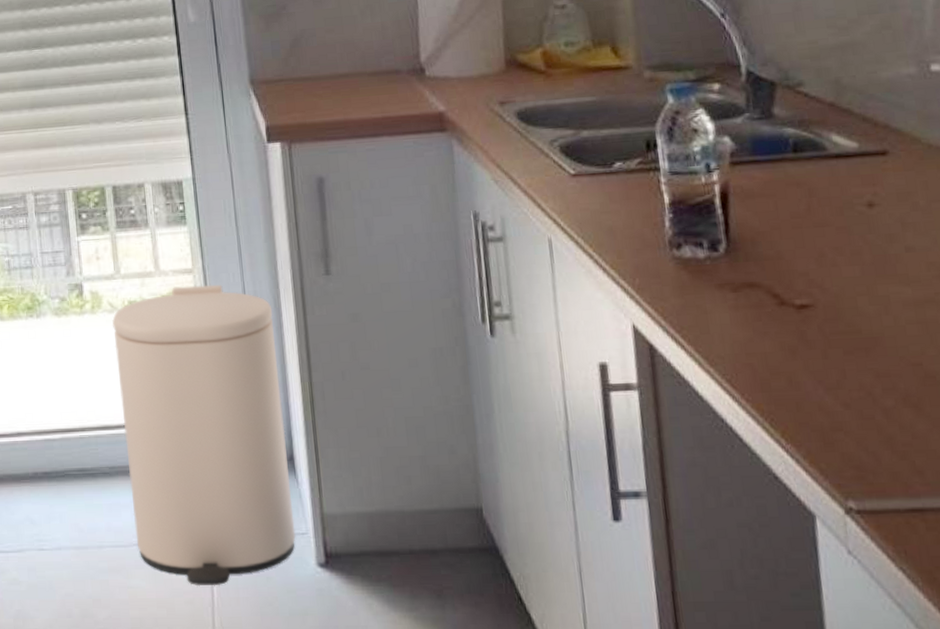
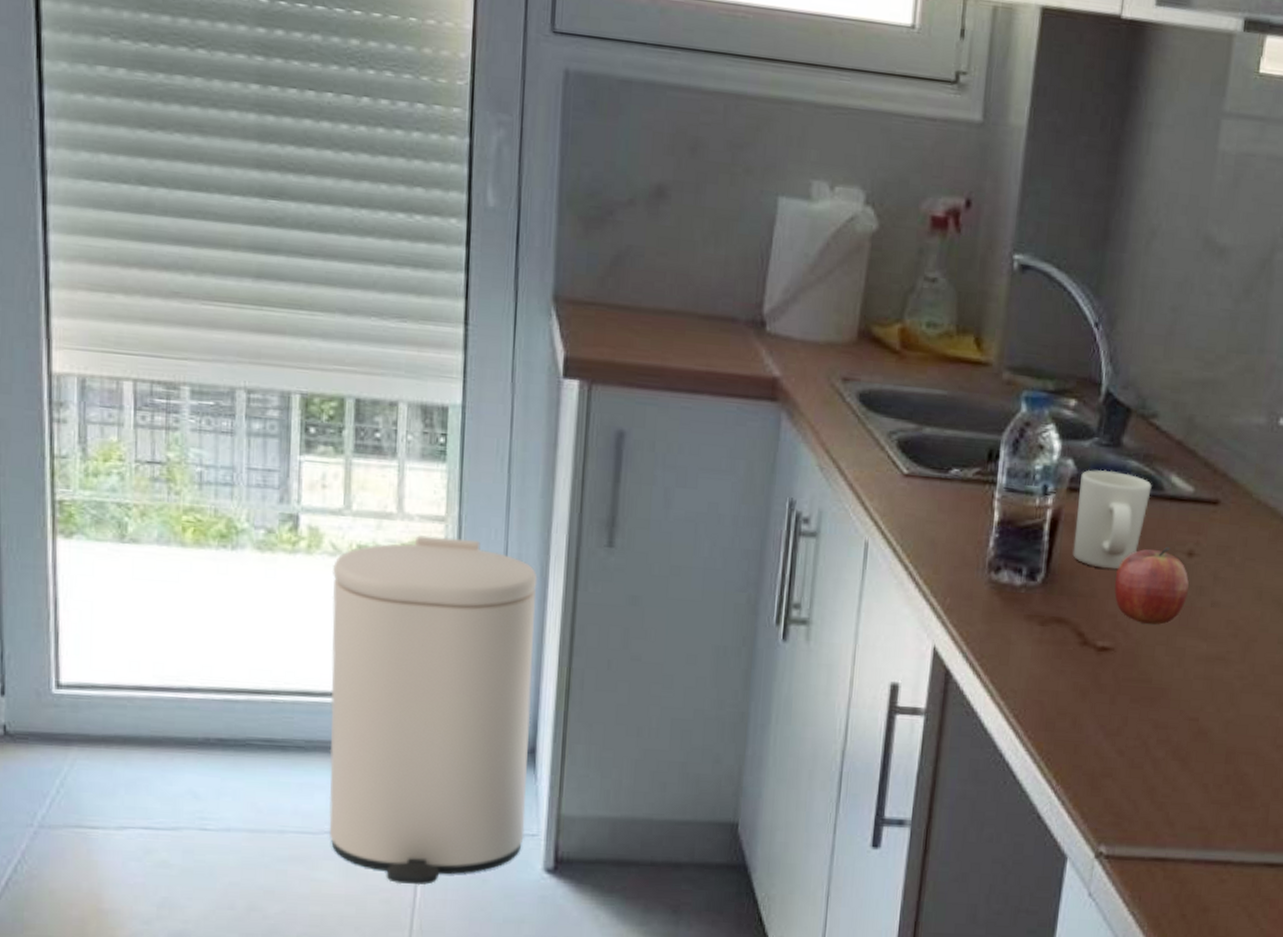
mug: none [740,140,815,231] -> present [1072,469,1152,570]
fruit: none [797,202,878,277] -> present [1114,547,1189,625]

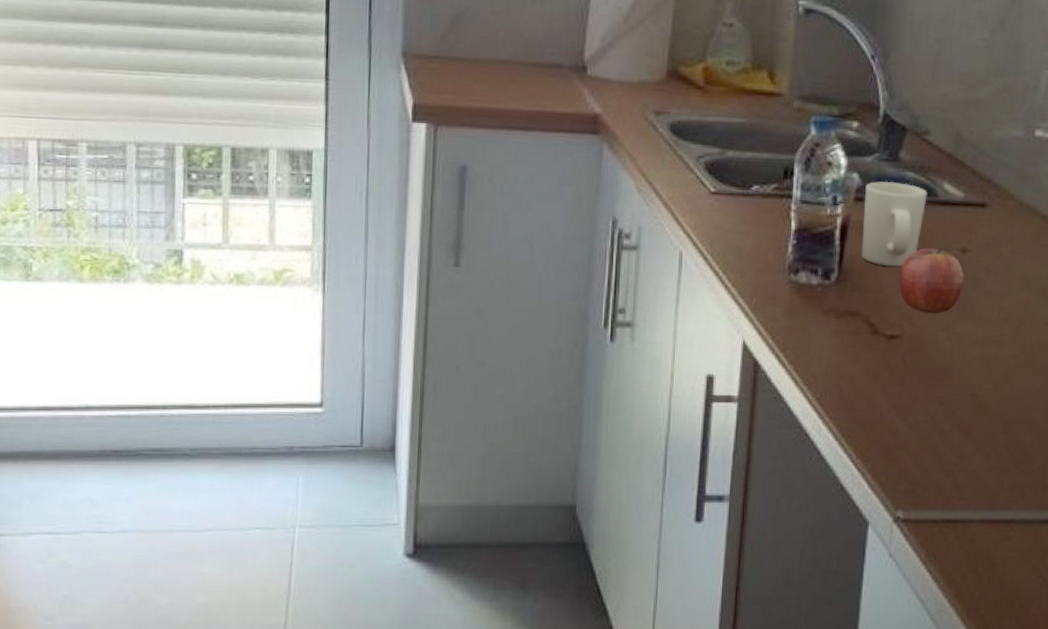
pedal bin: present [329,535,538,886] -> none [212,263,394,574]

